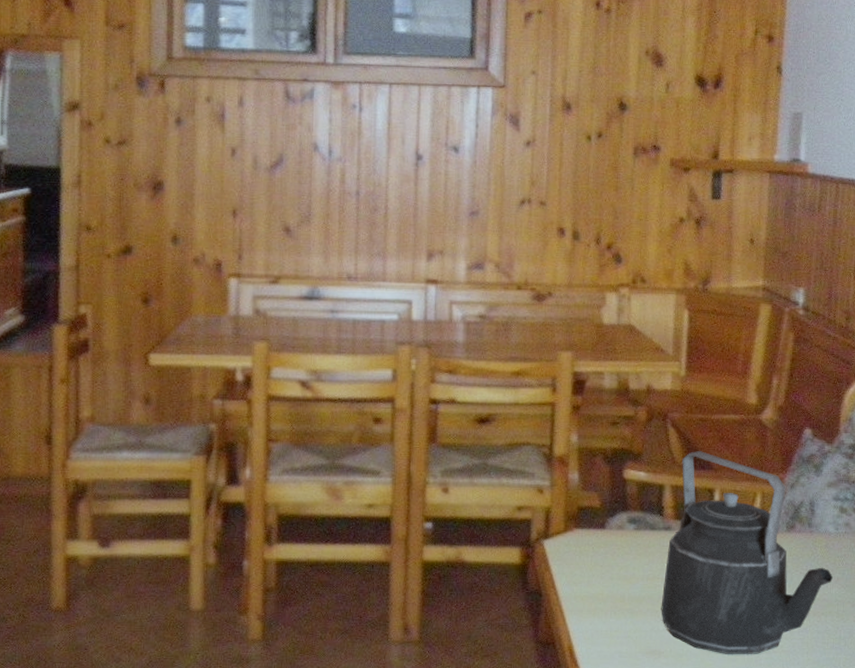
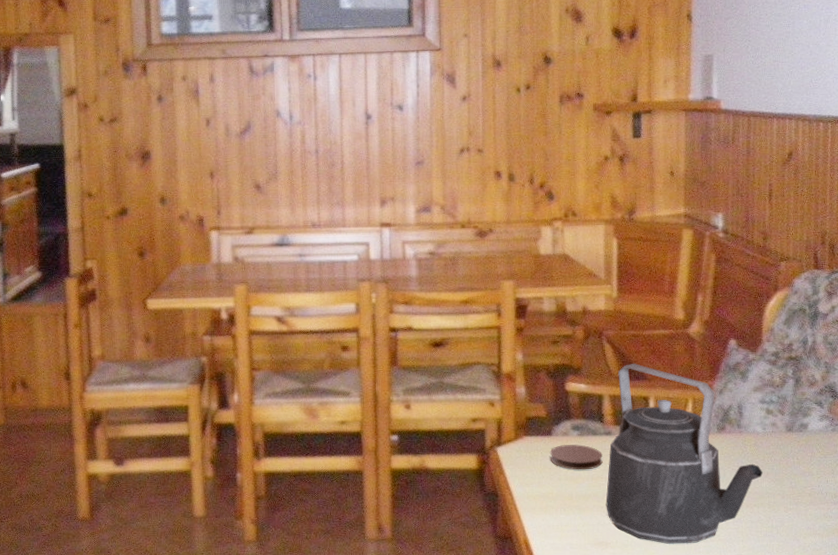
coaster: none [602,540,660,569] -> present [550,444,603,470]

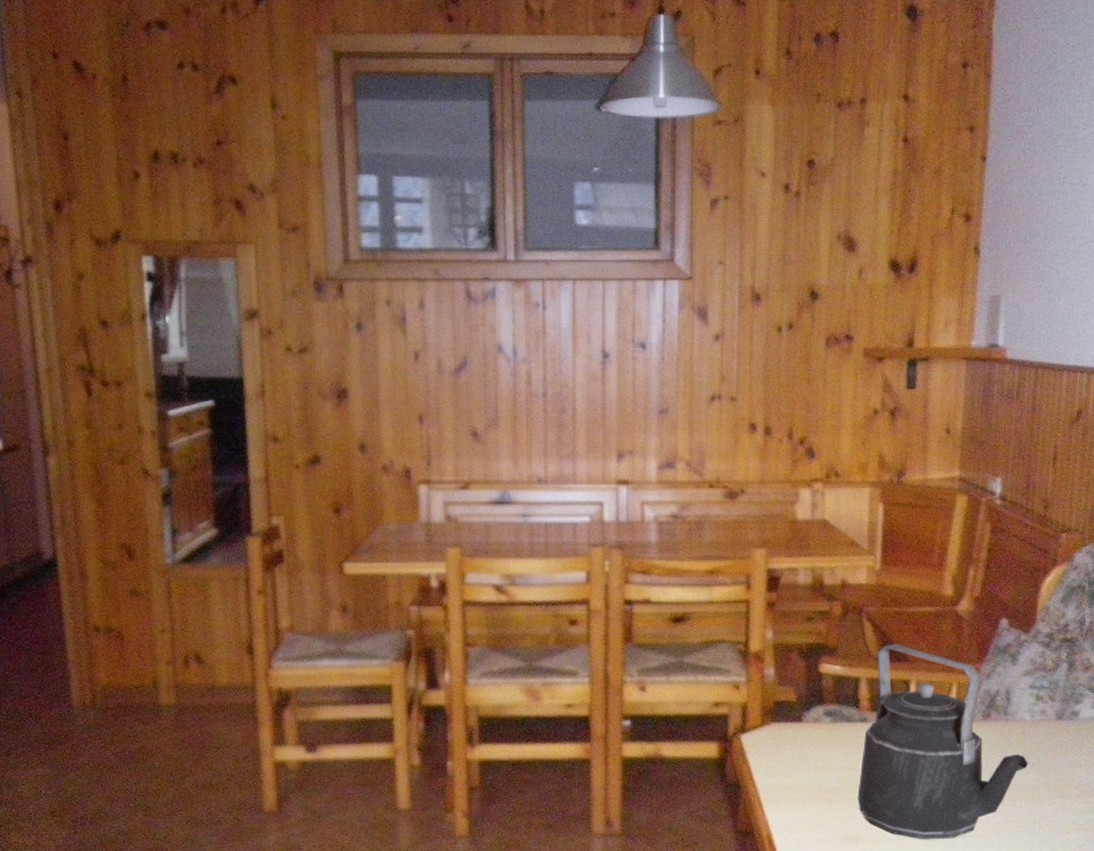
coaster: present [550,444,603,470] -> none [798,732,856,760]

